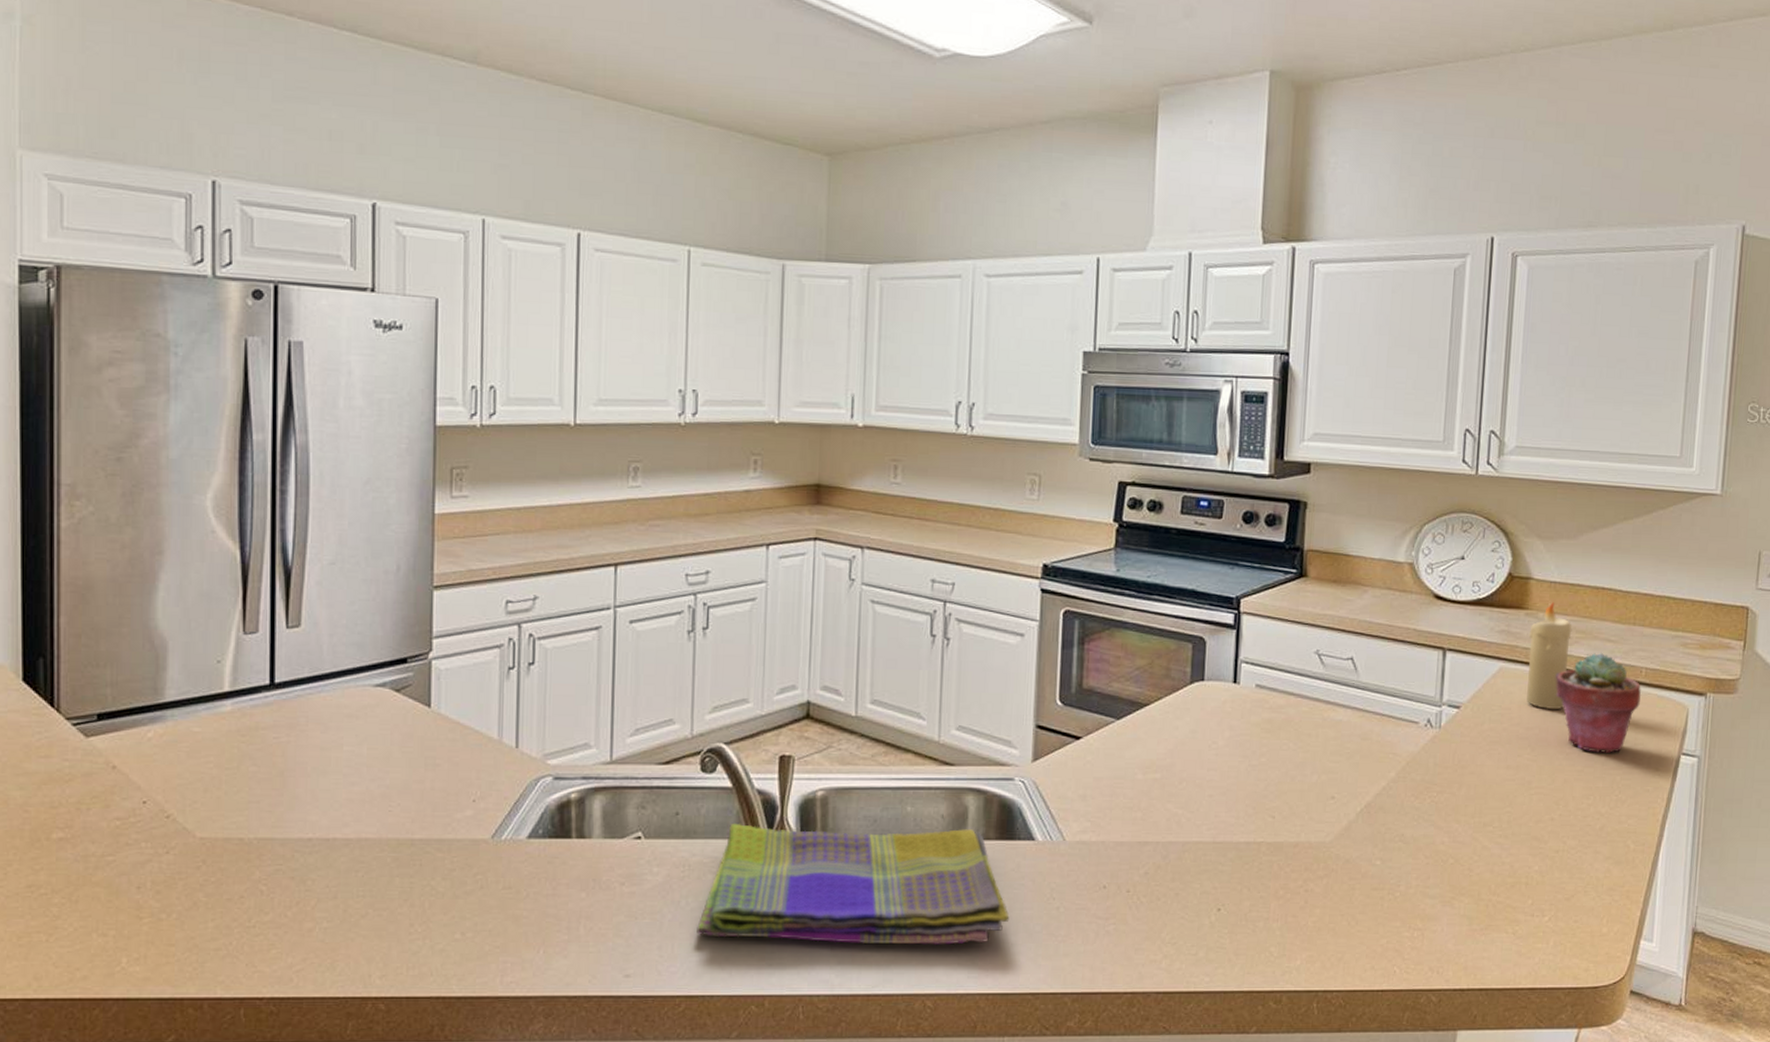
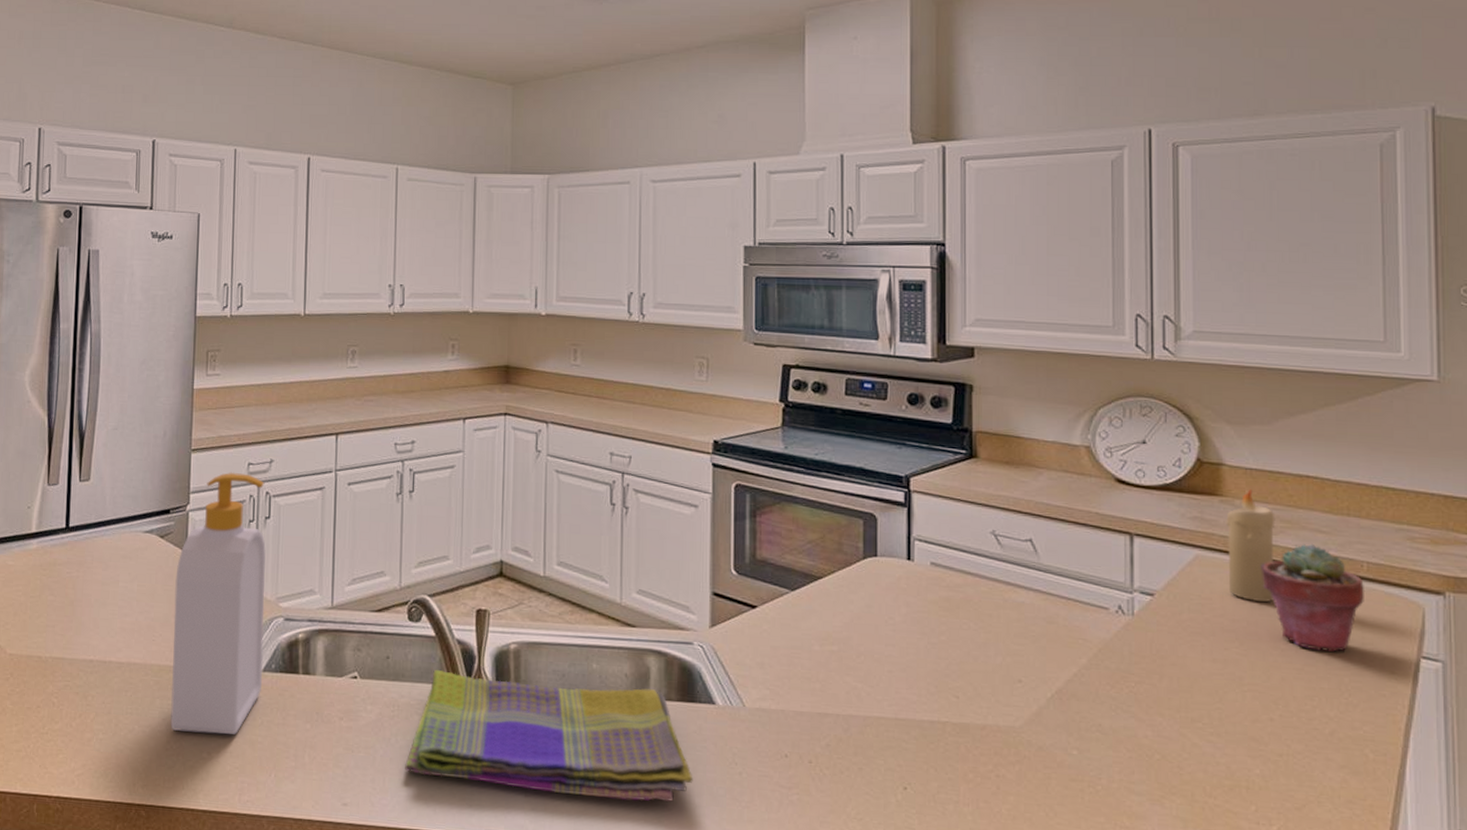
soap bottle: none [413,611,530,912] -> present [170,472,266,734]

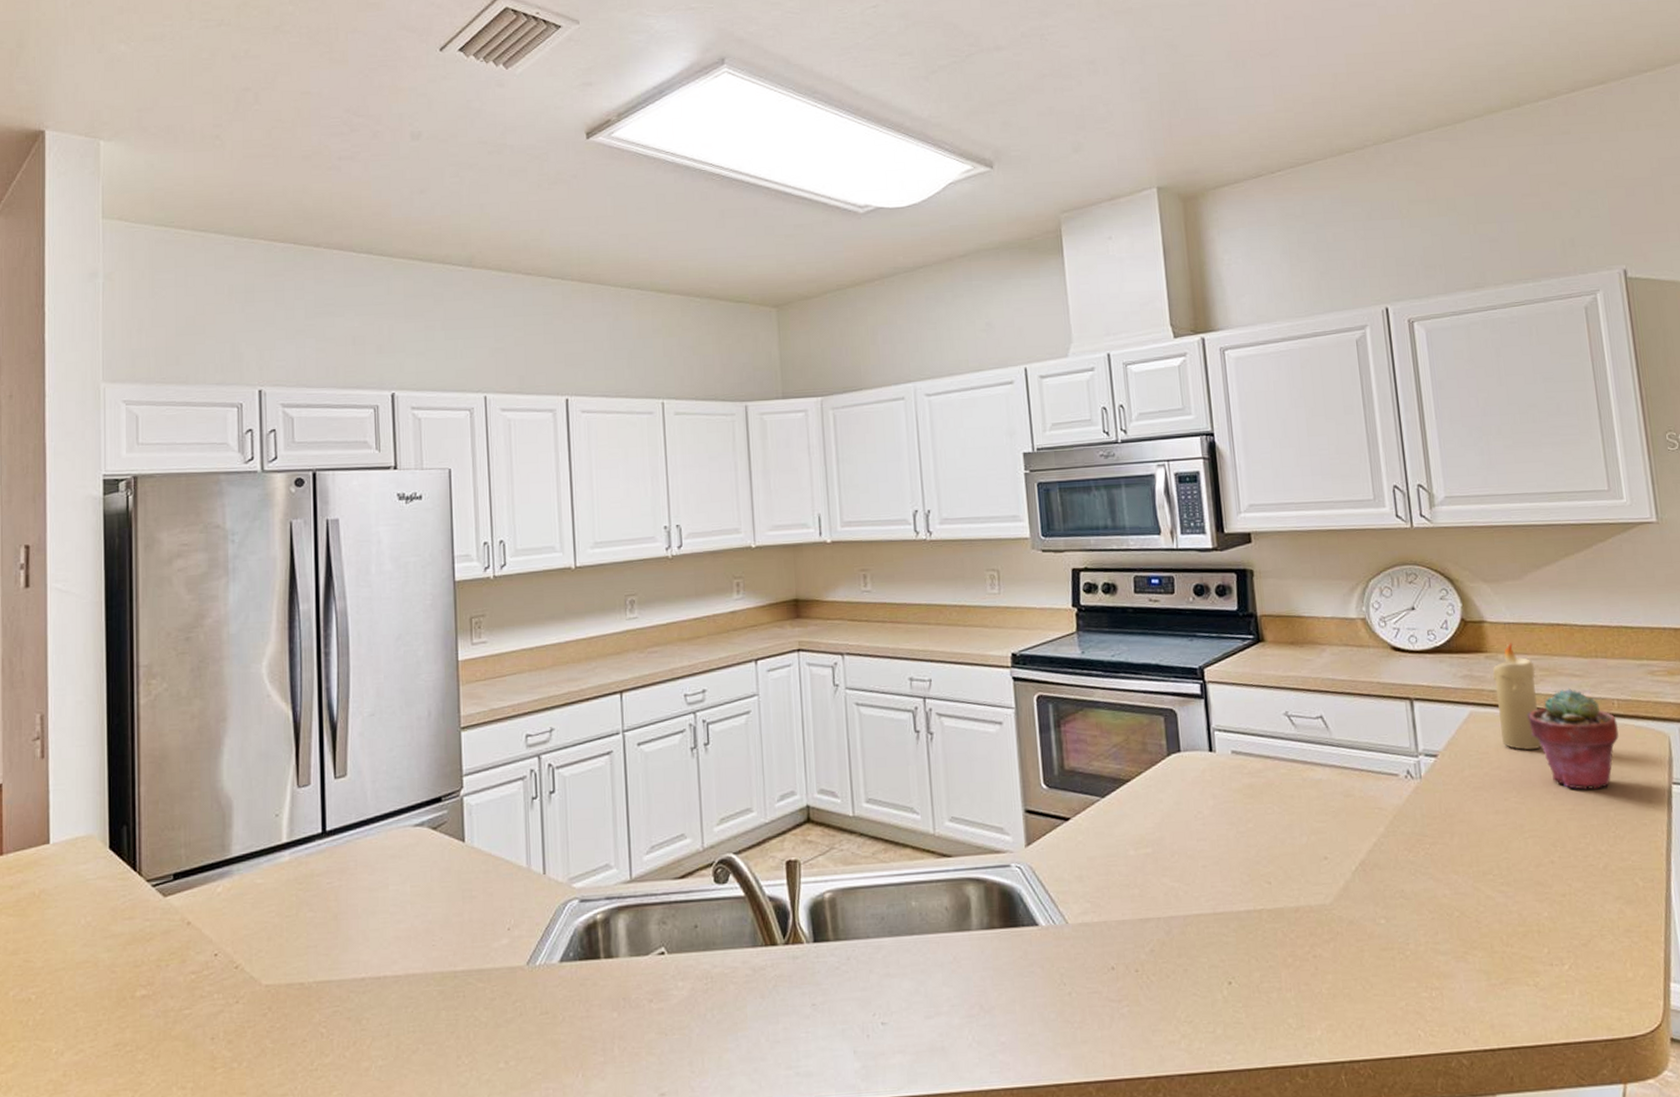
soap bottle: present [170,472,266,734] -> none [453,746,560,1043]
dish towel: present [405,670,693,802] -> none [724,919,1024,1048]

